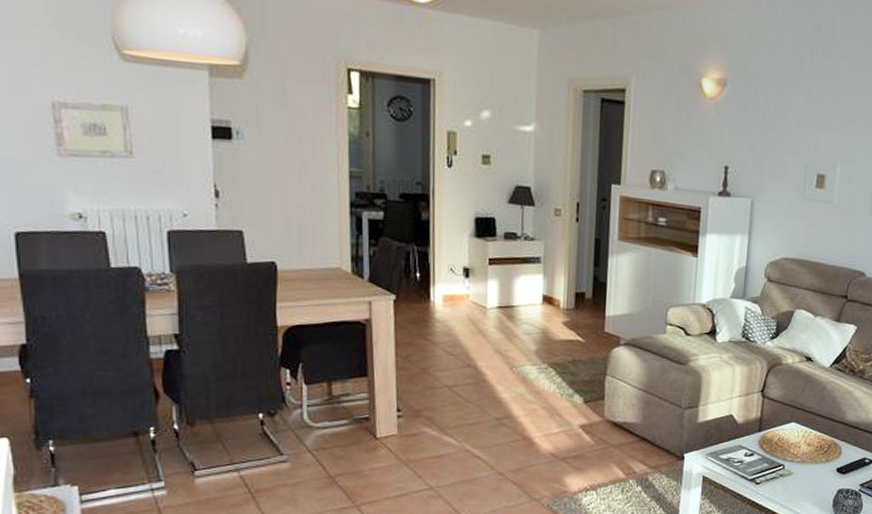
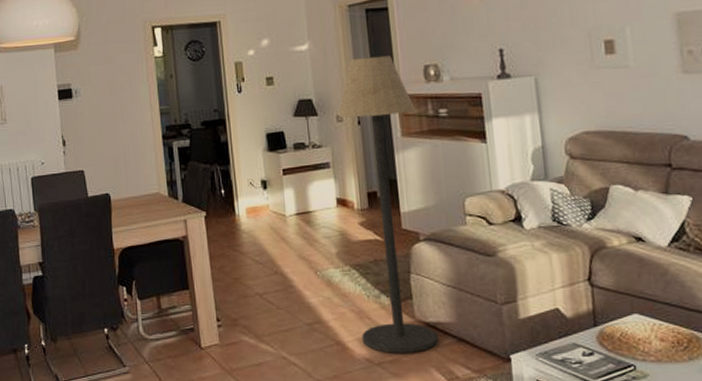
floor lamp: none [549,150,636,450] -> present [337,55,439,353]

